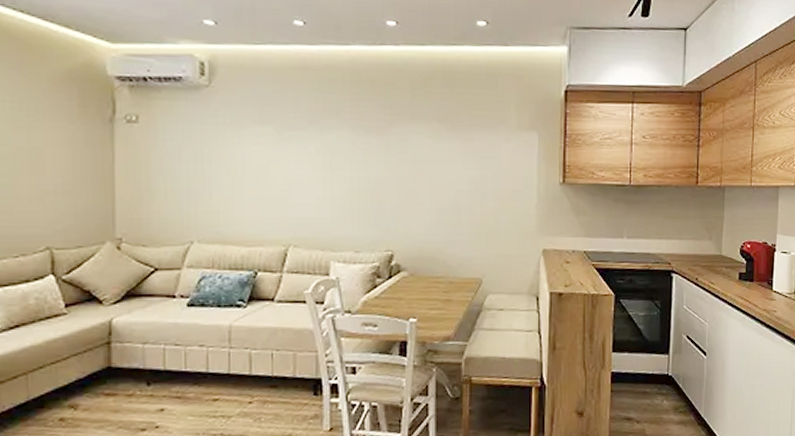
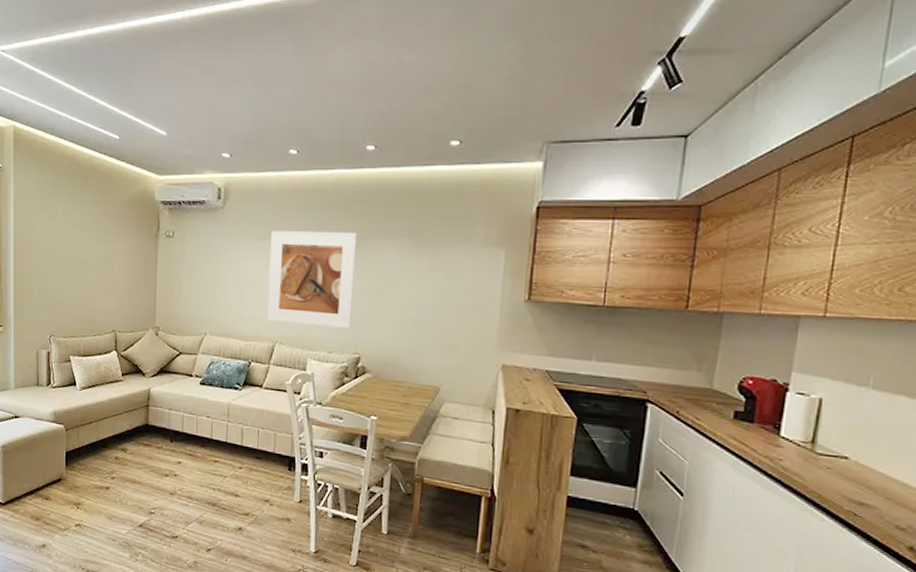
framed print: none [274,113,382,224] -> present [266,230,357,329]

